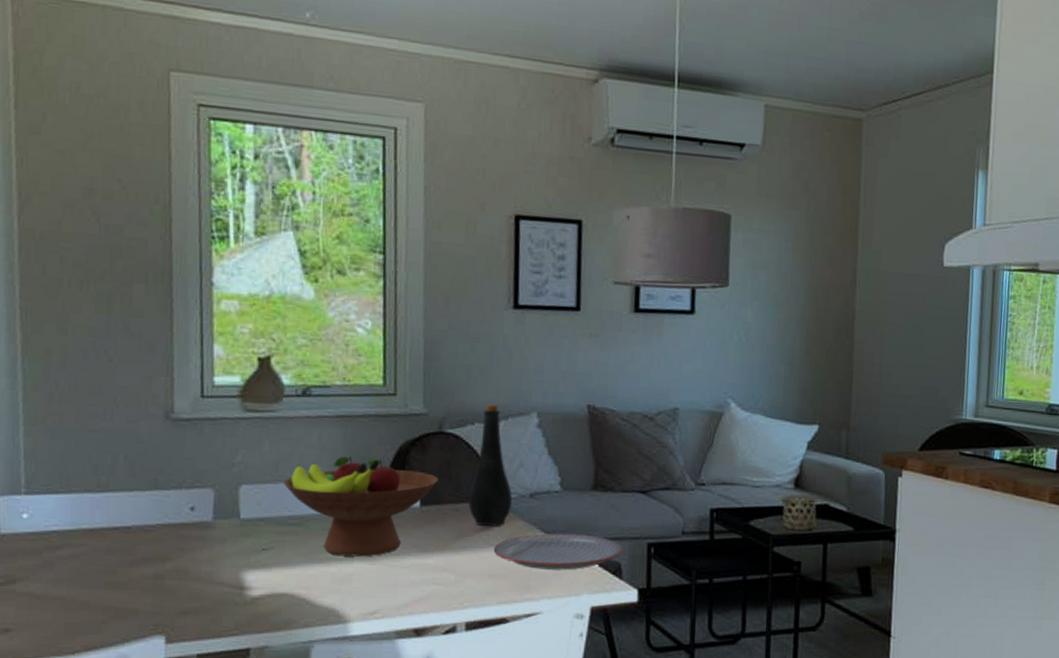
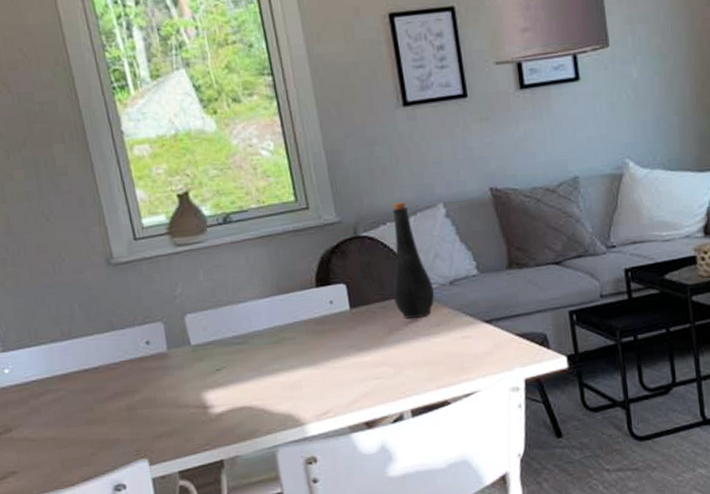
fruit bowl: present [284,456,438,557] -> none [223,270,362,366]
plate: present [493,533,624,570] -> none [424,311,548,351]

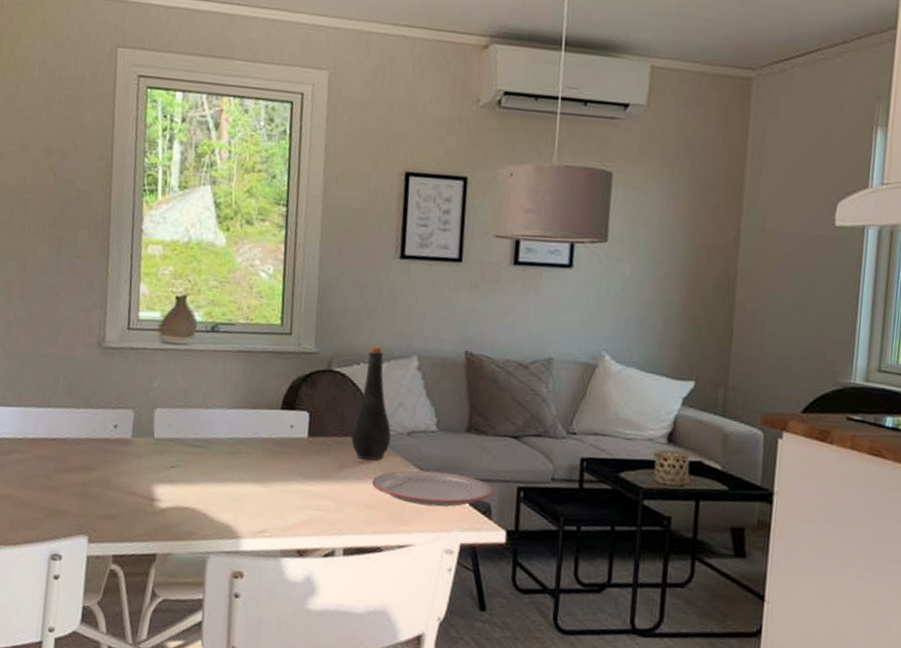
plate: none [424,311,548,351] -> present [371,470,495,507]

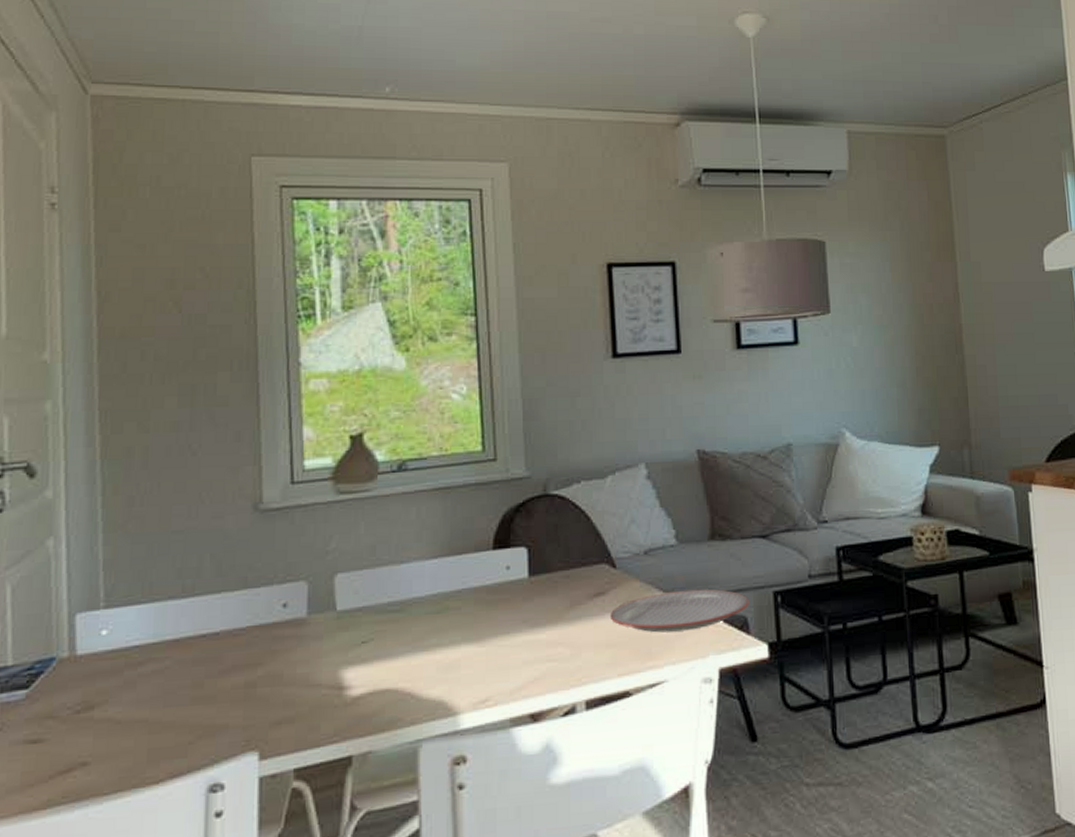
bottle: present [351,346,392,460] -> none [580,459,626,591]

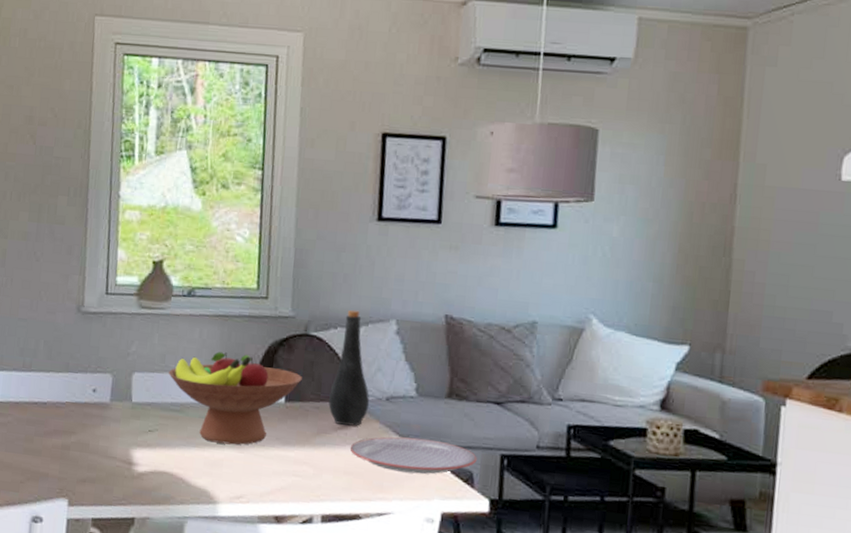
fruit bowl: none [382,529,546,641] -> present [169,352,302,445]
bottle: none [580,459,626,591] -> present [328,309,370,426]

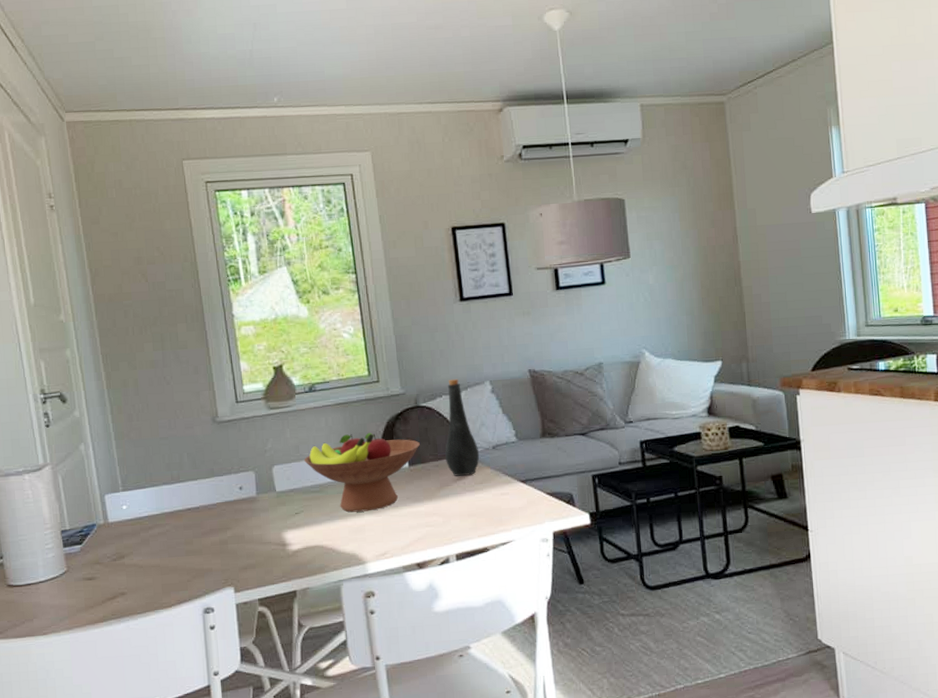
plate: present [350,436,477,474] -> none [469,474,574,506]

